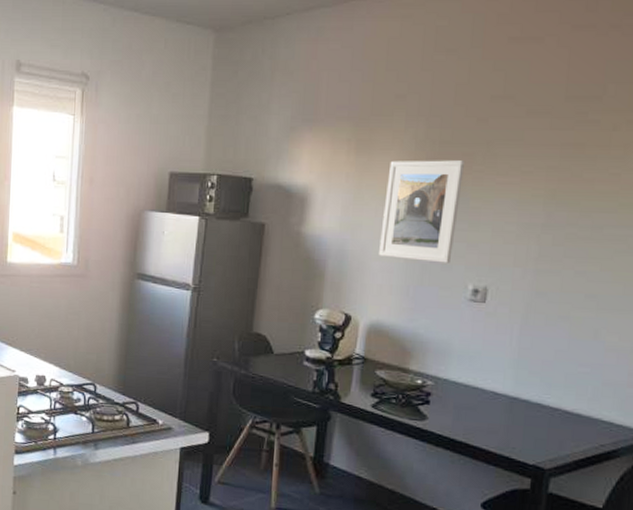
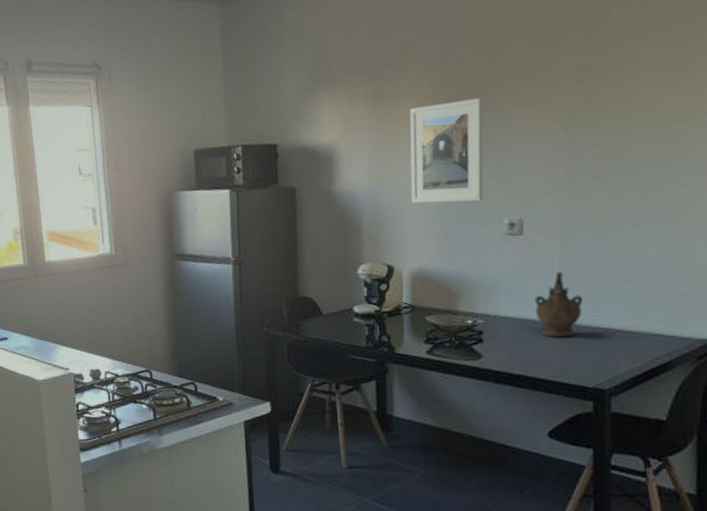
ceremonial vessel: none [486,344,537,412] -> present [534,271,584,338]

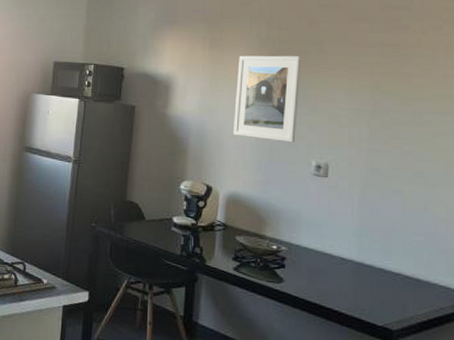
ceremonial vessel: present [534,271,584,338] -> none [334,214,378,276]

